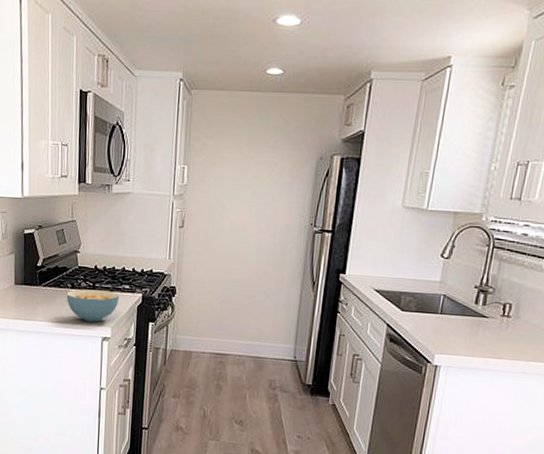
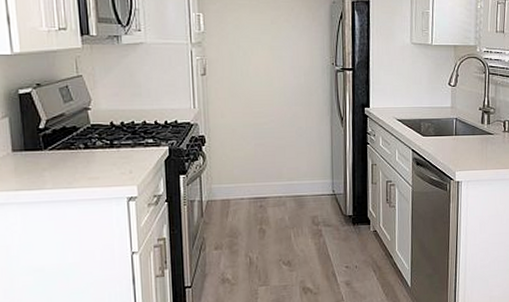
cereal bowl: present [66,289,120,322] -> none [79,147,143,183]

